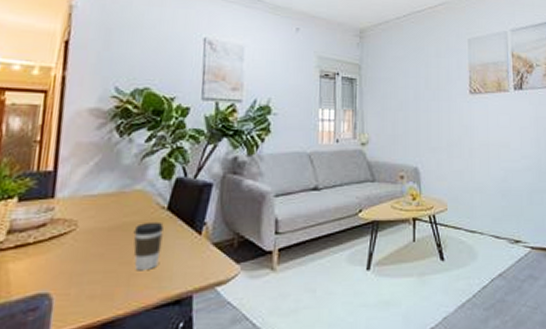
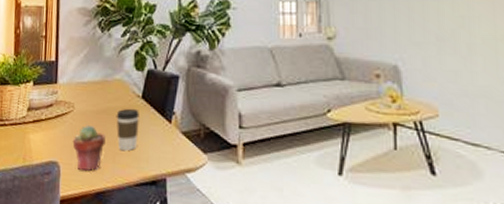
potted succulent: none [72,246,119,301] -> present [72,125,106,172]

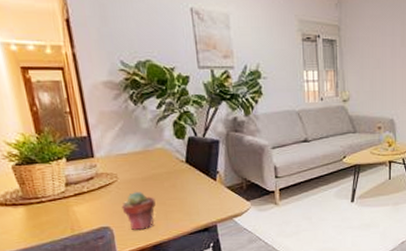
coffee cup: present [116,108,139,152] -> none [162,172,187,209]

